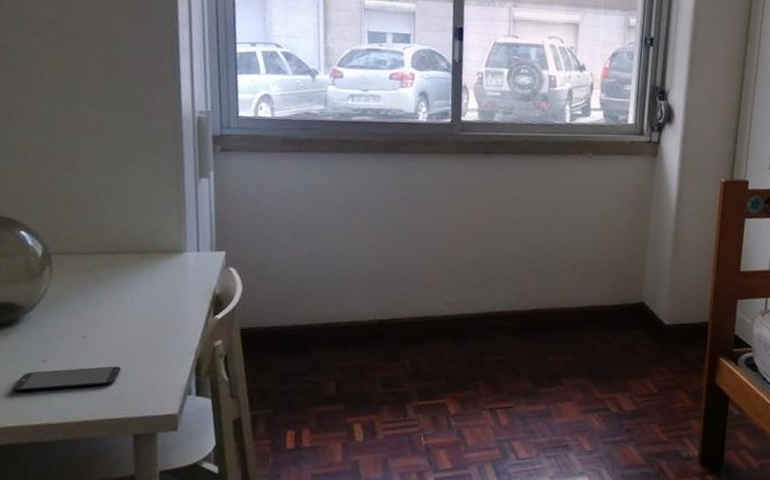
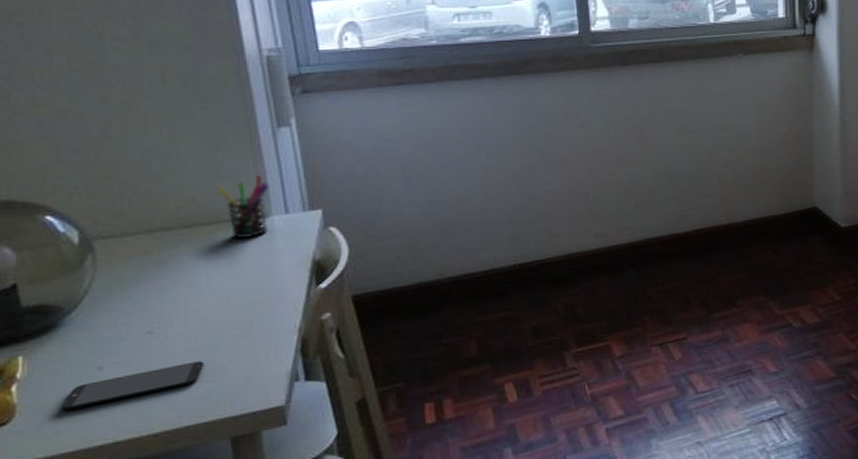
pen holder: none [147,216,188,268] -> present [217,174,270,238]

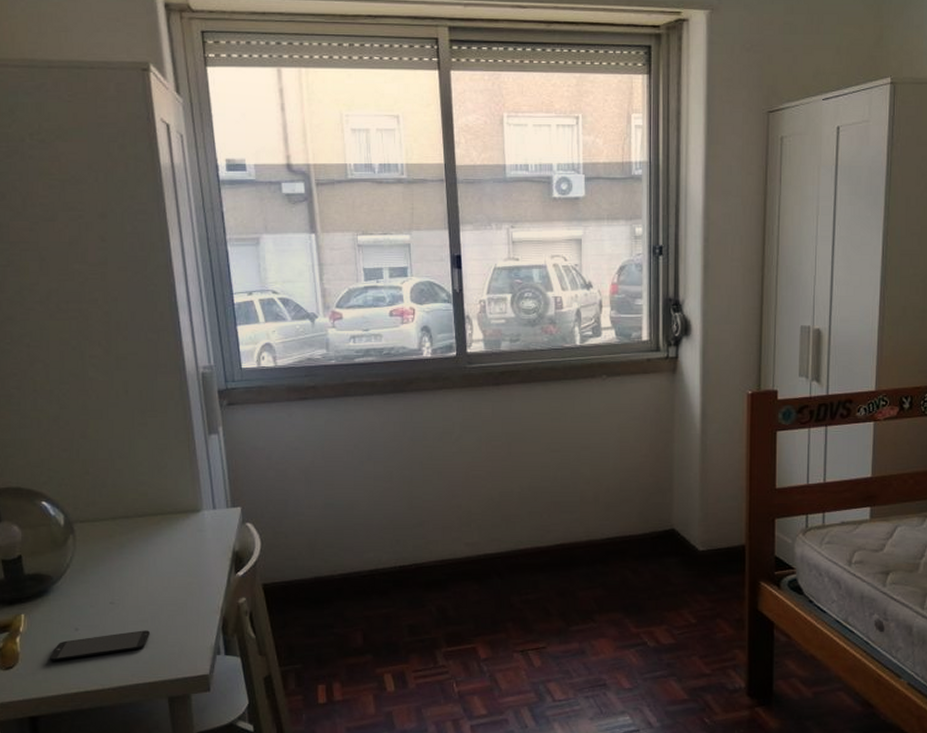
pen holder: present [217,174,270,238] -> none [163,474,202,528]

